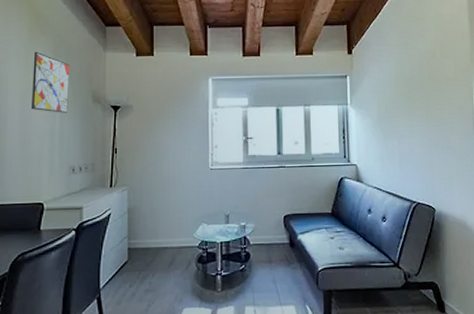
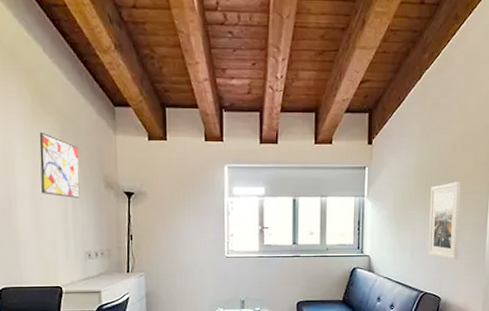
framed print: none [413,88,449,167] -> present [428,182,461,260]

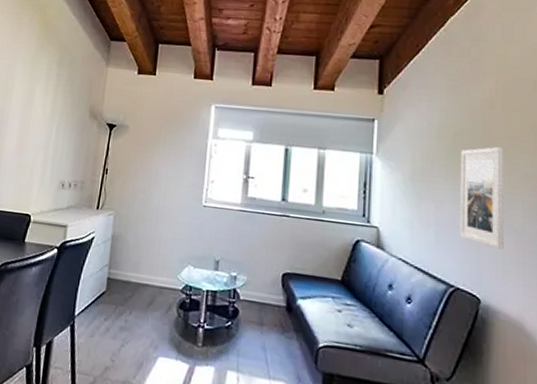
wall art: present [39,132,80,198] -> none [31,60,72,126]

